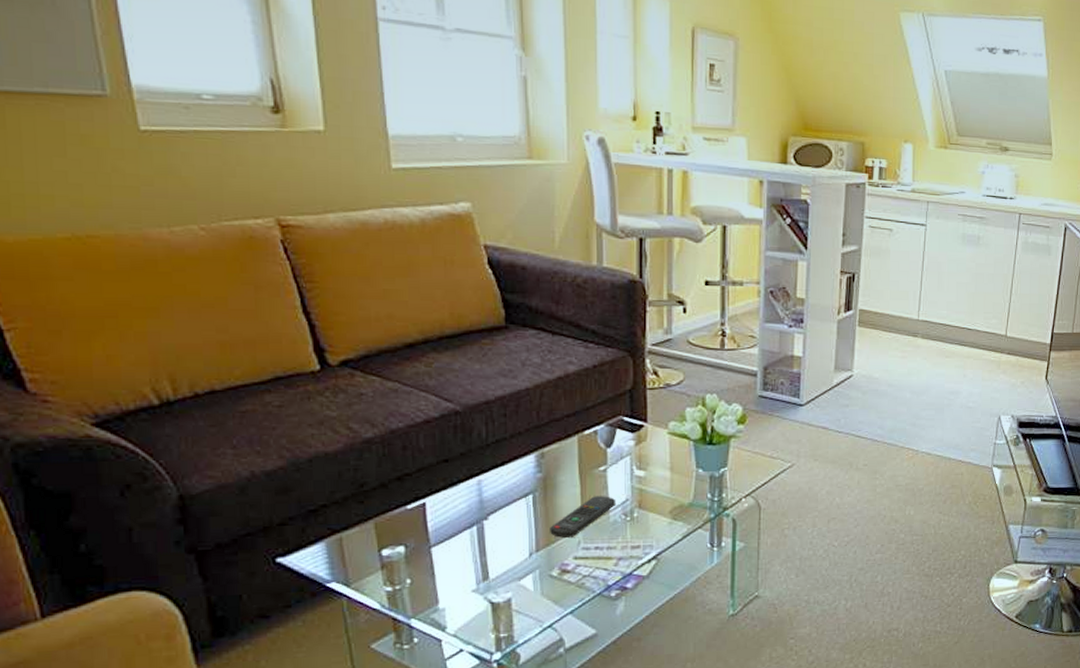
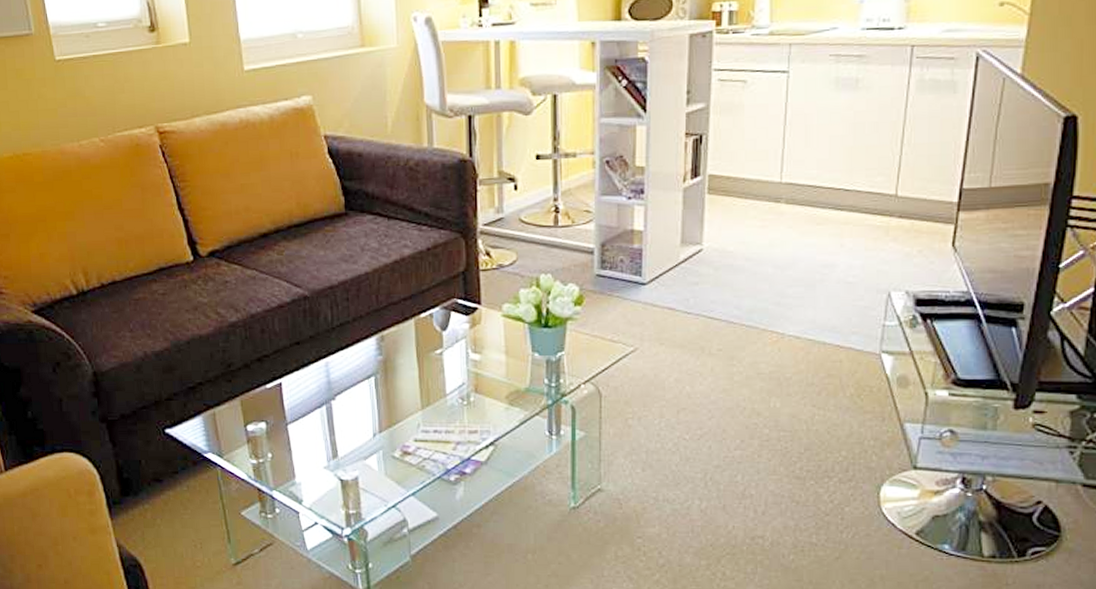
remote control: present [550,496,616,539] -> none [391,379,453,421]

